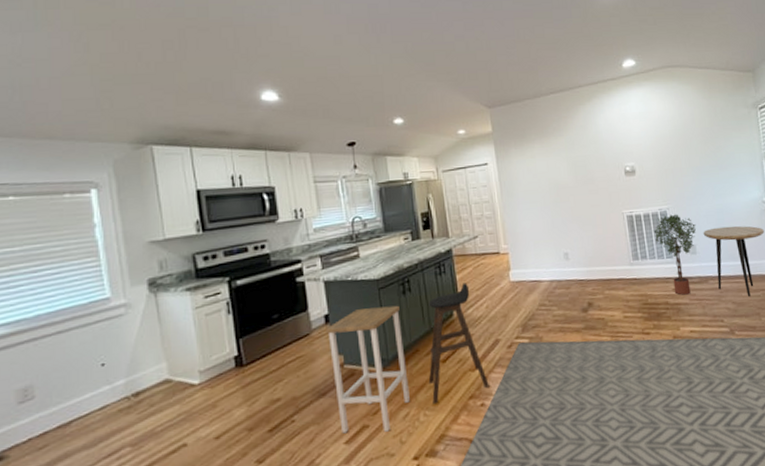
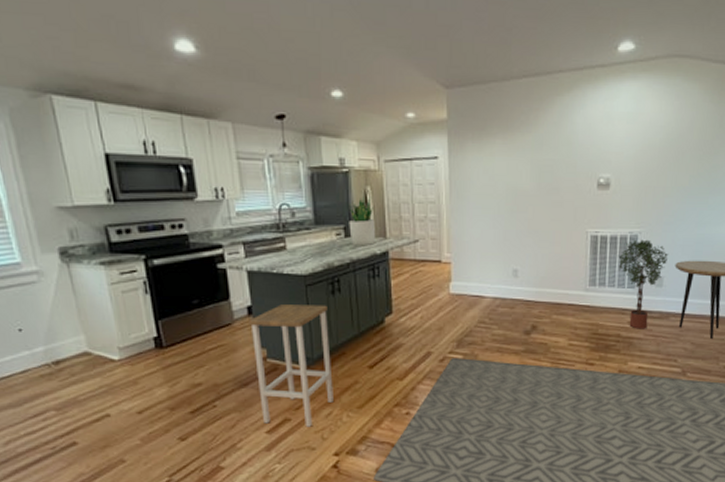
planter: none [414,202,439,248] -> present [349,196,375,246]
bar stool: present [428,283,489,405] -> none [353,289,416,408]

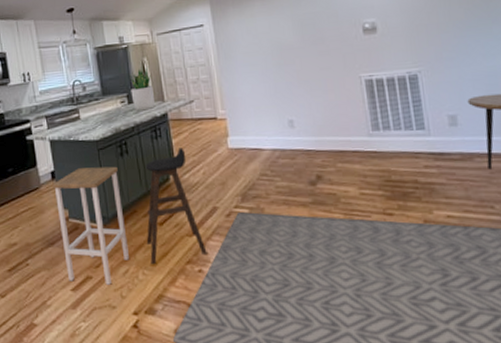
bar stool: none [353,289,416,408] -> present [145,147,207,265]
potted tree: present [618,239,669,329] -> none [399,77,458,174]

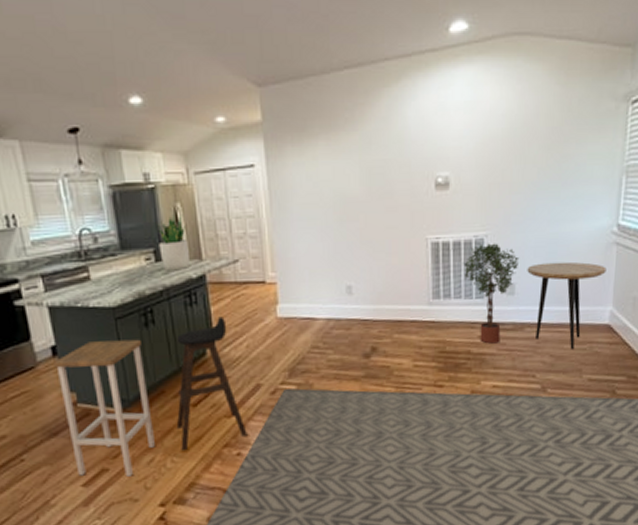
potted tree: none [399,77,458,174] -> present [463,243,520,344]

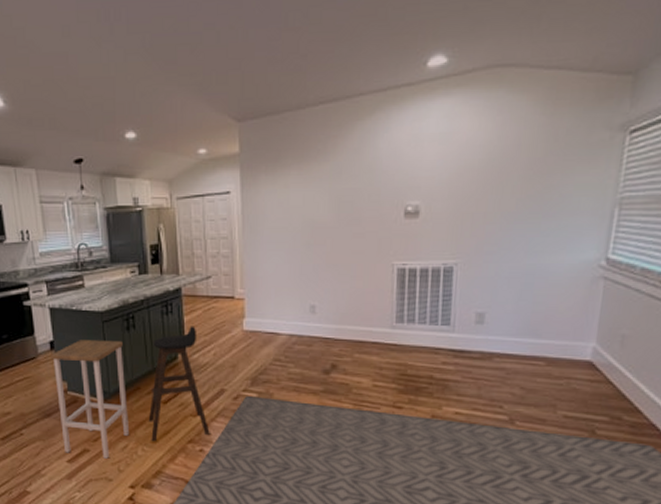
planter: present [157,214,190,271] -> none [142,234,168,283]
potted tree: present [463,243,520,344] -> none [430,271,492,371]
side table: present [527,261,607,350] -> none [499,294,591,385]

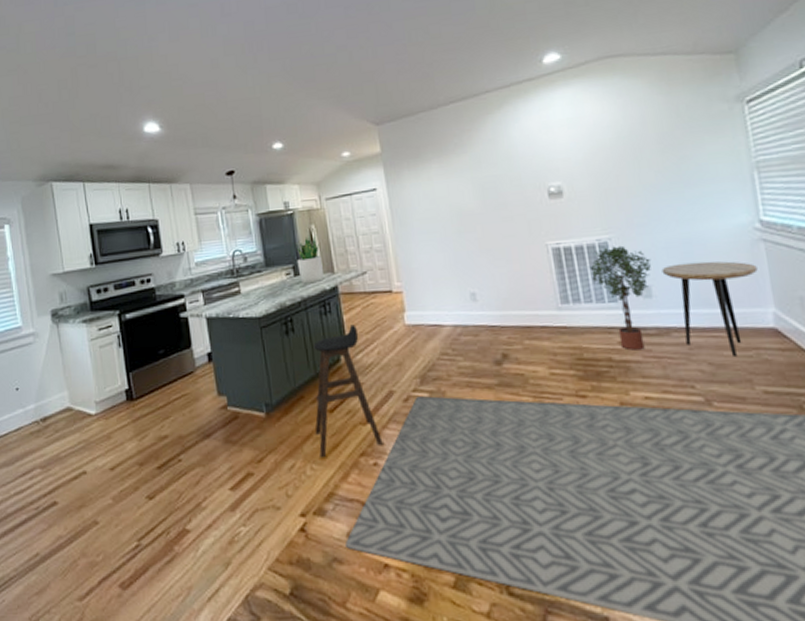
bar stool: present [51,340,129,459] -> none [209,346,295,482]
planter: none [142,234,168,283] -> present [295,234,324,284]
potted tree: none [430,271,492,371] -> present [589,245,651,350]
side table: none [499,294,591,385] -> present [661,261,758,358]

